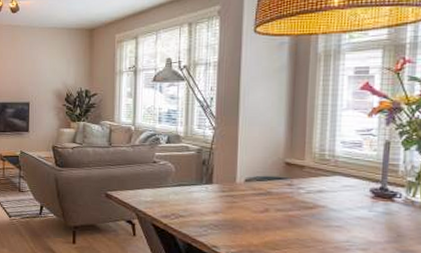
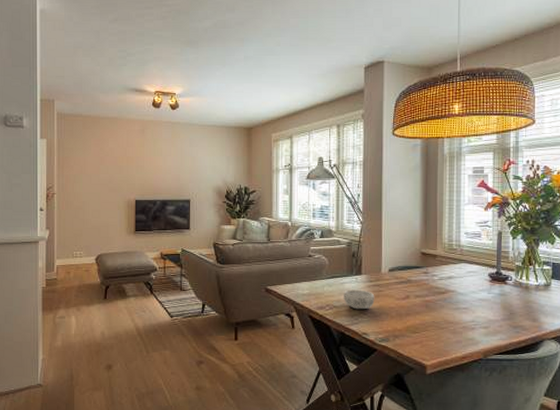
decorative bowl: none [191,199,228,221] -> present [344,289,375,310]

